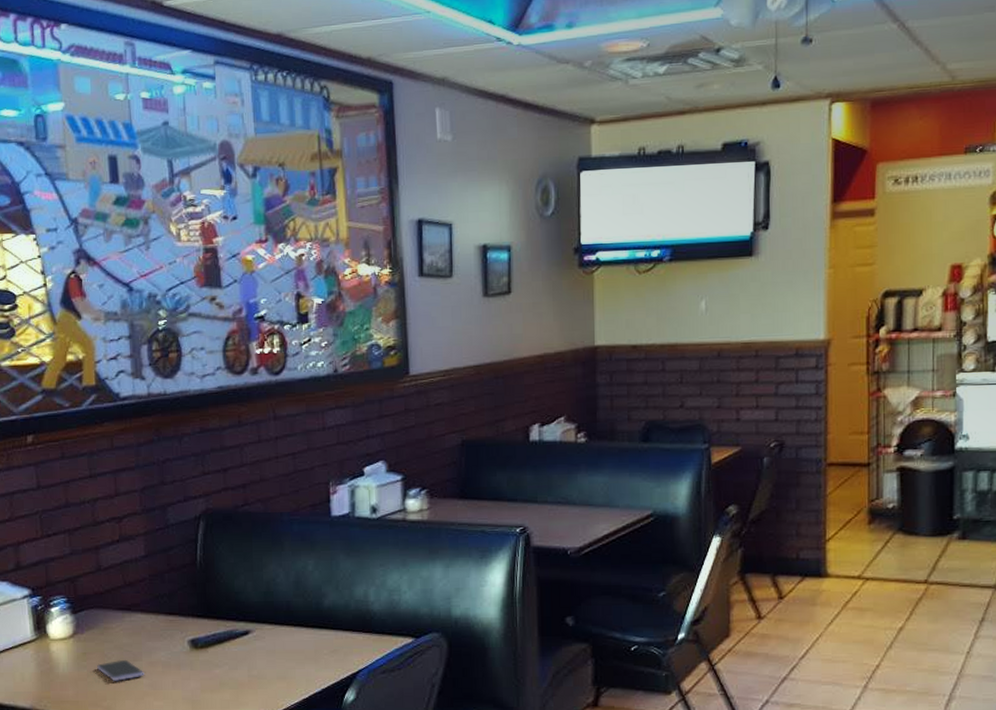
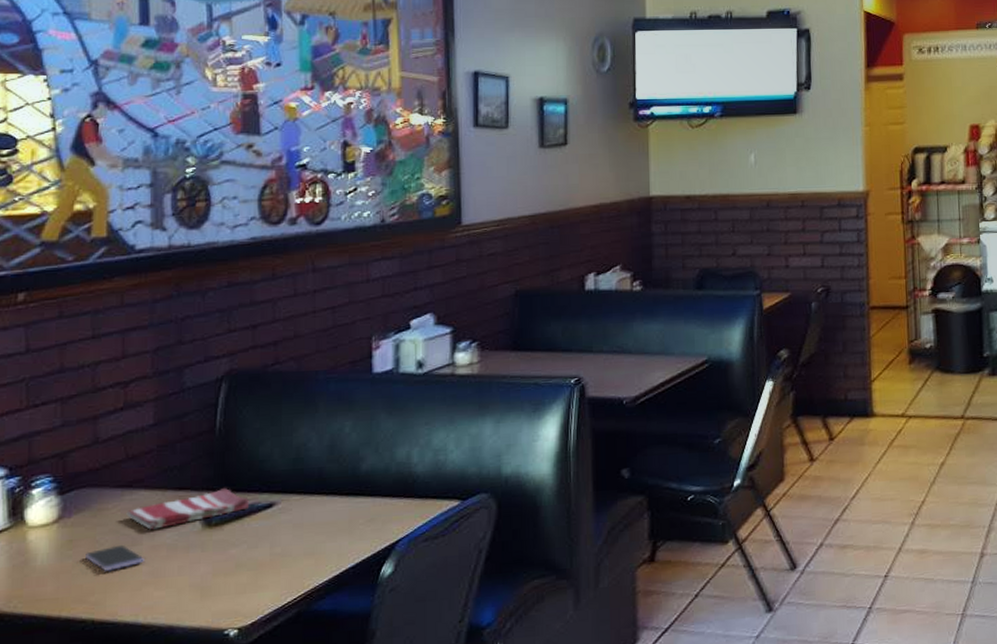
dish towel: none [127,616,228,648] -> present [126,488,249,530]

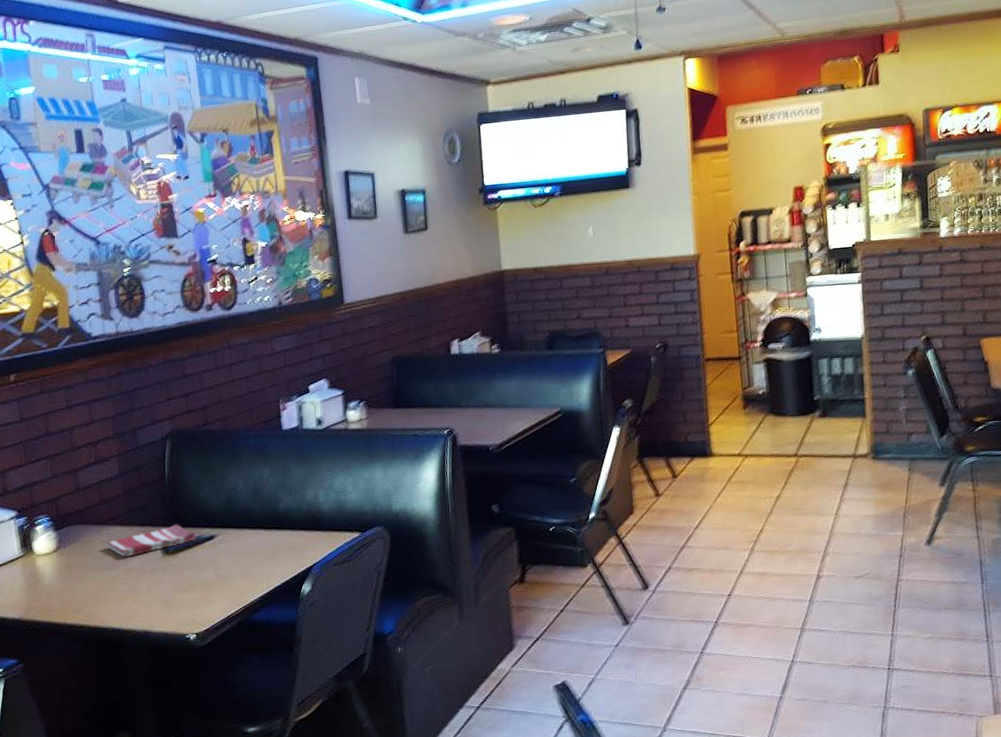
smartphone: present [85,544,144,572] -> none [79,568,122,590]

